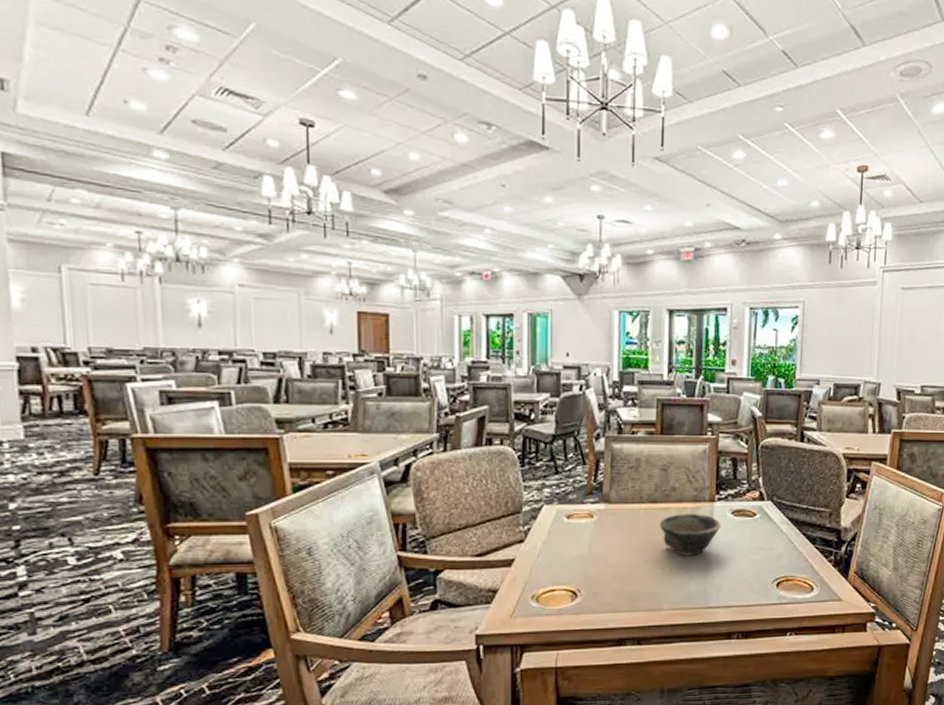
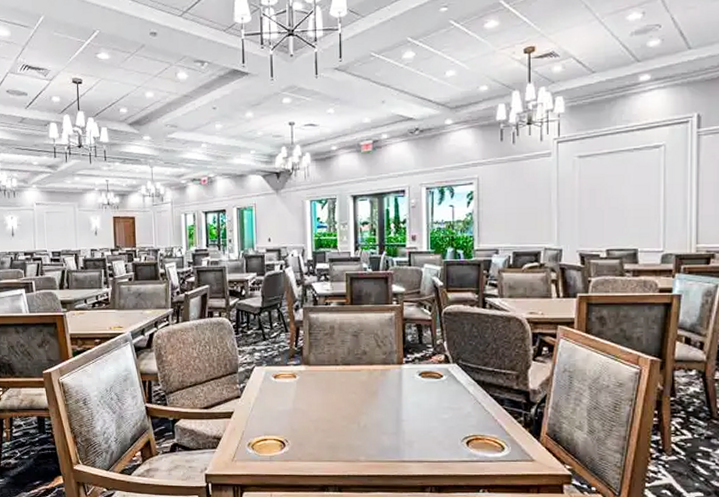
bowl: present [659,514,721,556] -> none [353,375,410,413]

